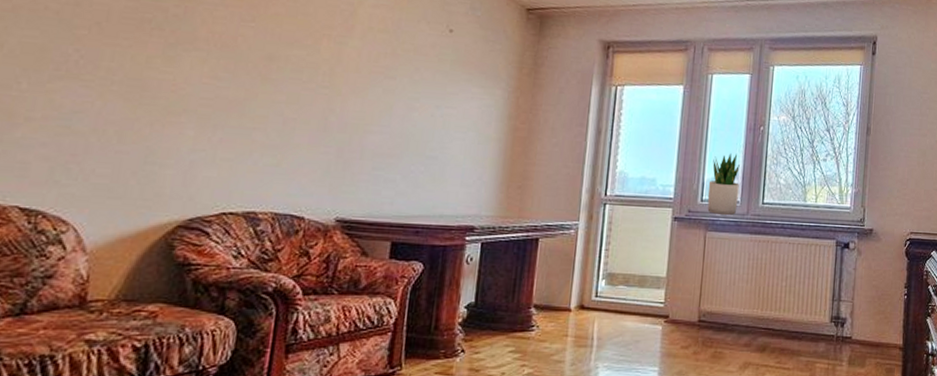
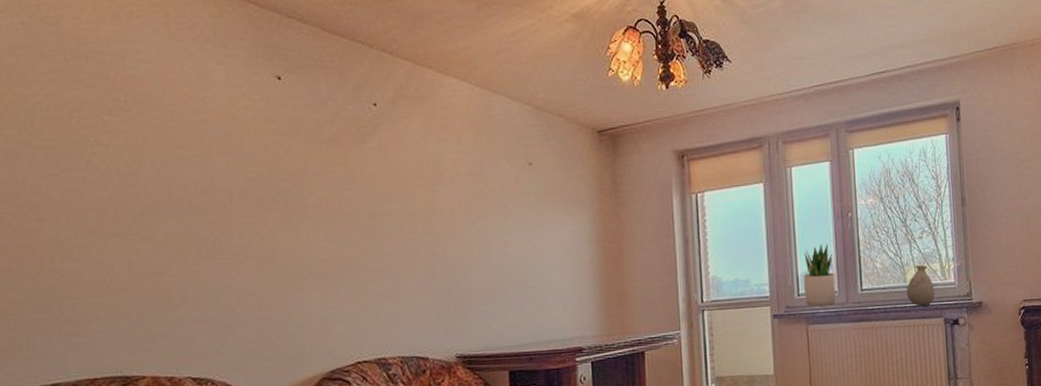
vase: none [803,185,831,227] -> present [905,264,935,307]

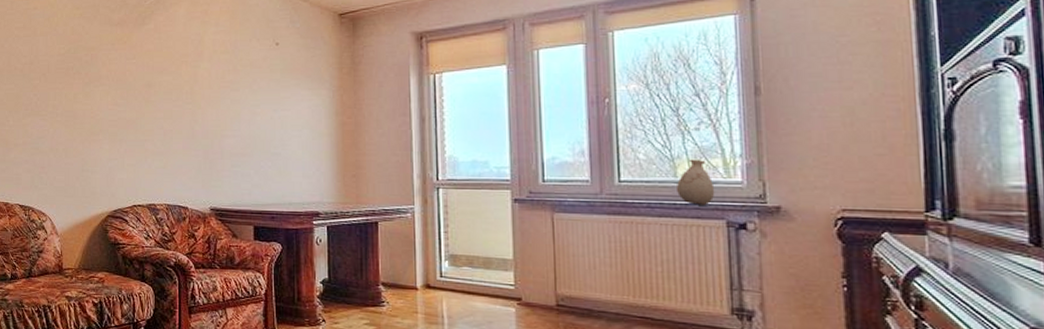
planter: present [803,244,836,308] -> none [549,130,588,196]

